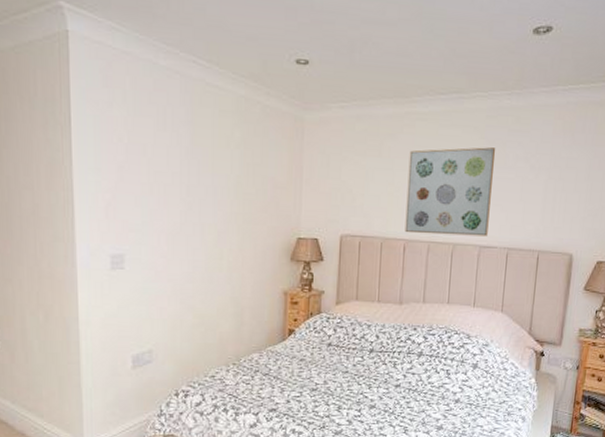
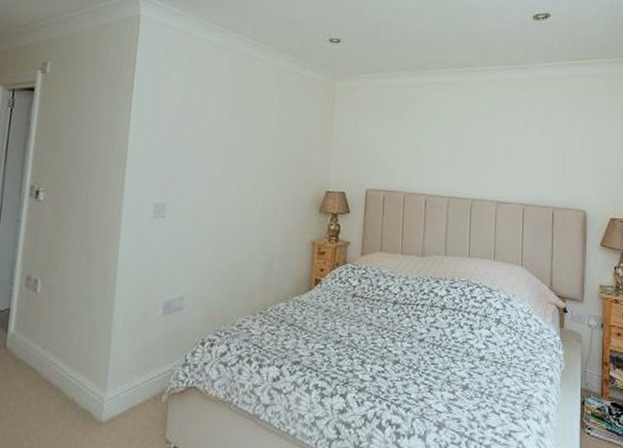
wall art: present [405,147,496,237] -> none [426,112,507,193]

